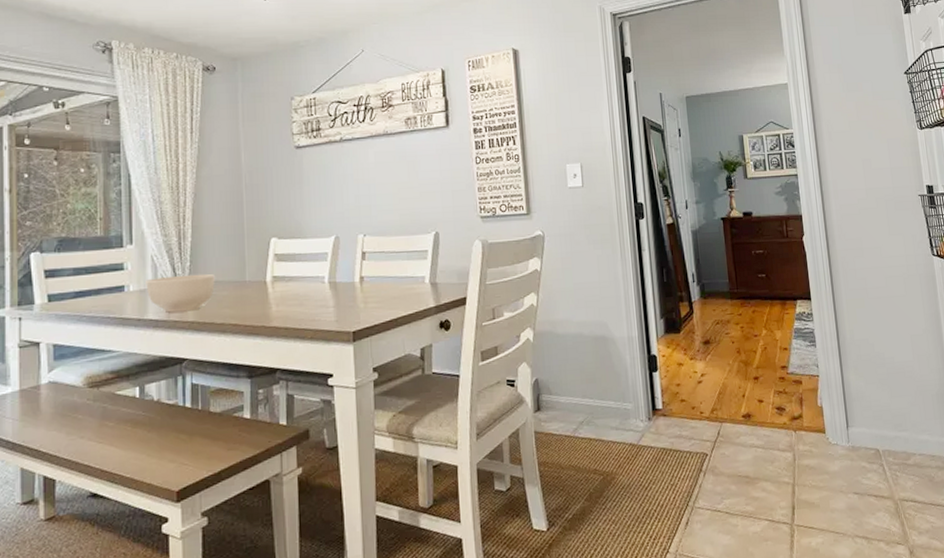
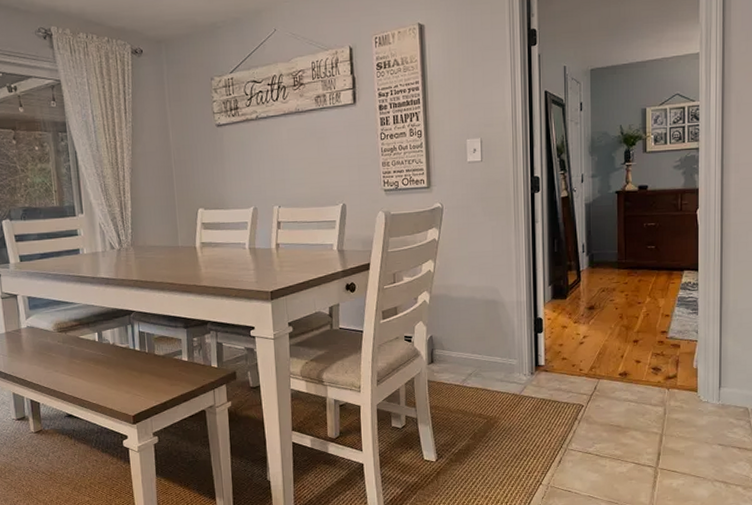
bowl: present [145,273,216,313] -> none [96,239,154,272]

